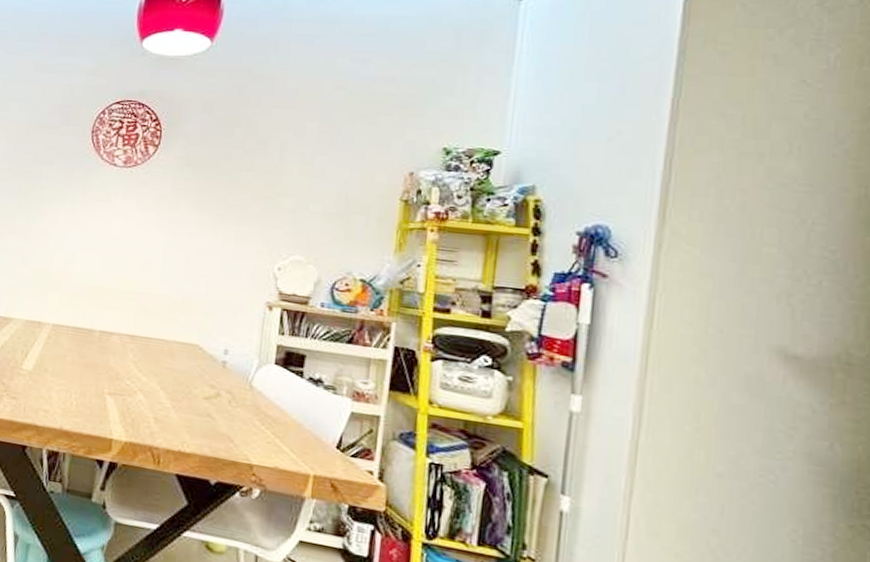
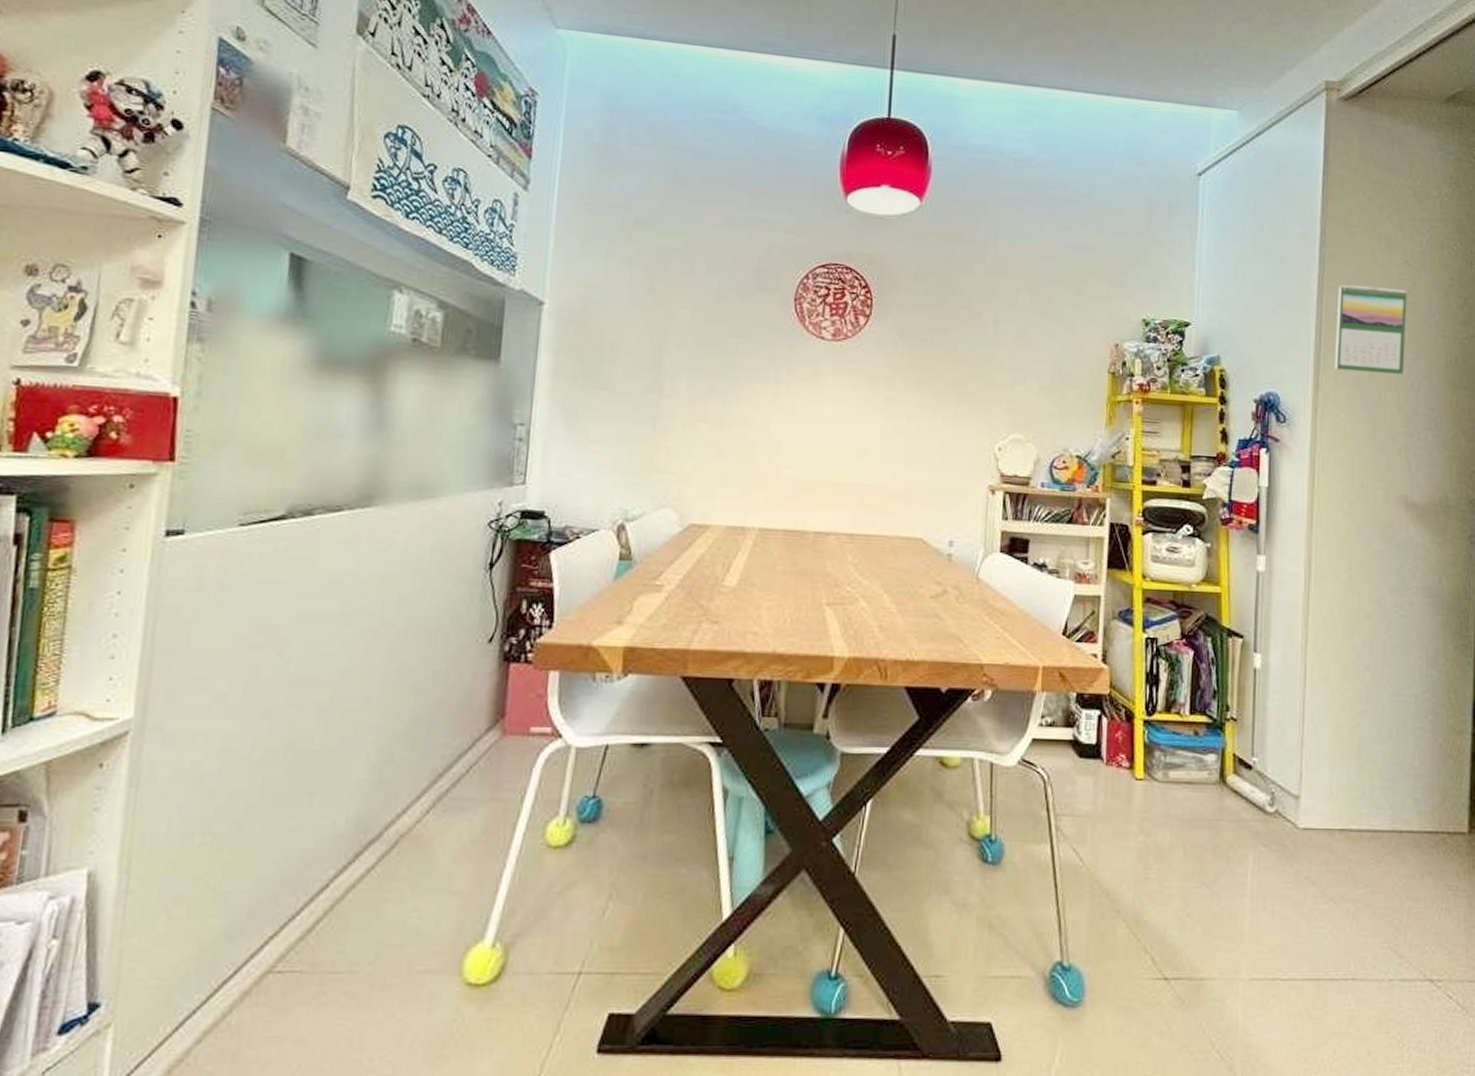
calendar: none [689,109,802,211] -> present [1335,284,1407,375]

